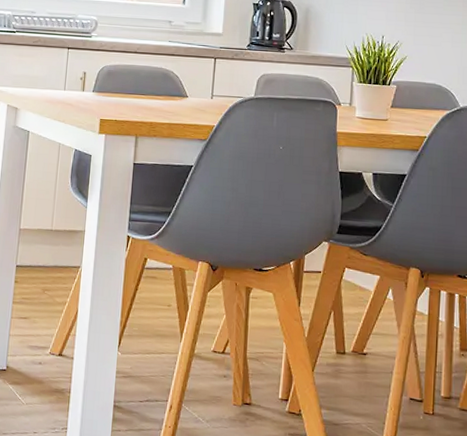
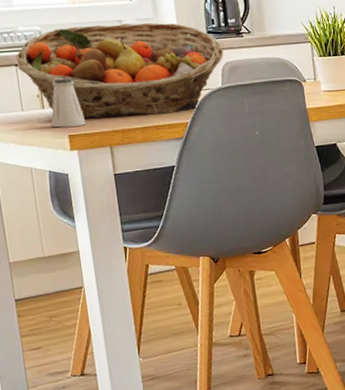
fruit basket: none [69,21,263,115] -> present [16,22,224,119]
saltshaker: none [87,66,119,112] -> present [51,78,86,128]

